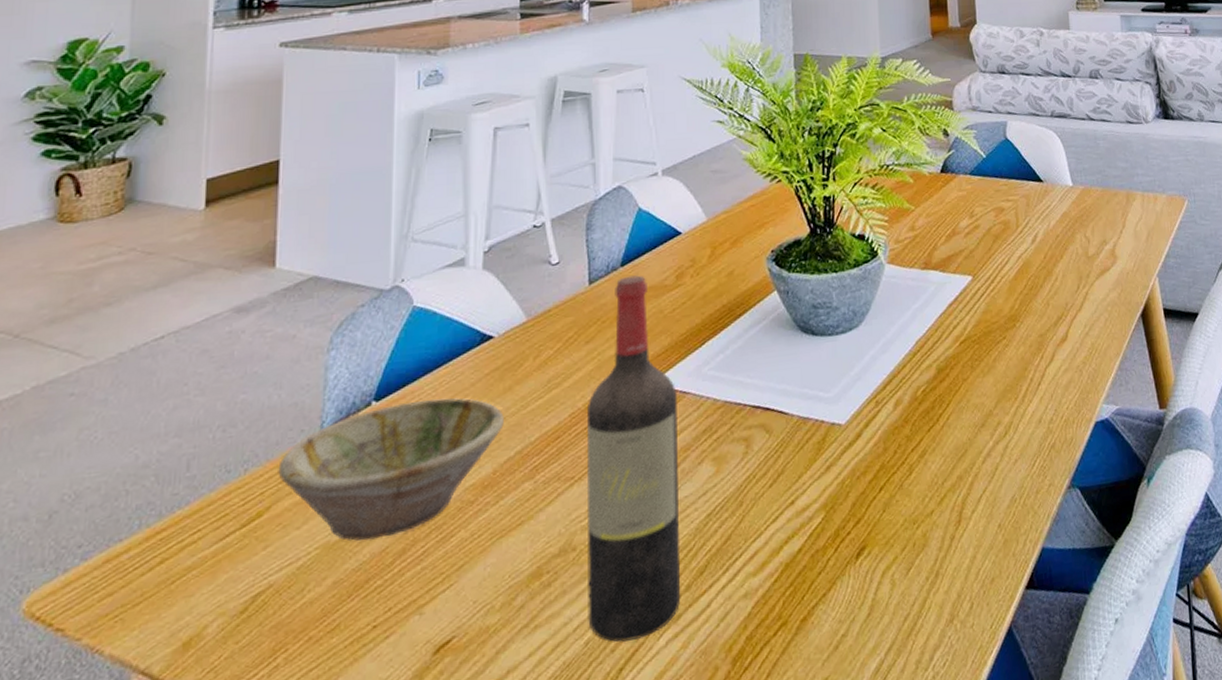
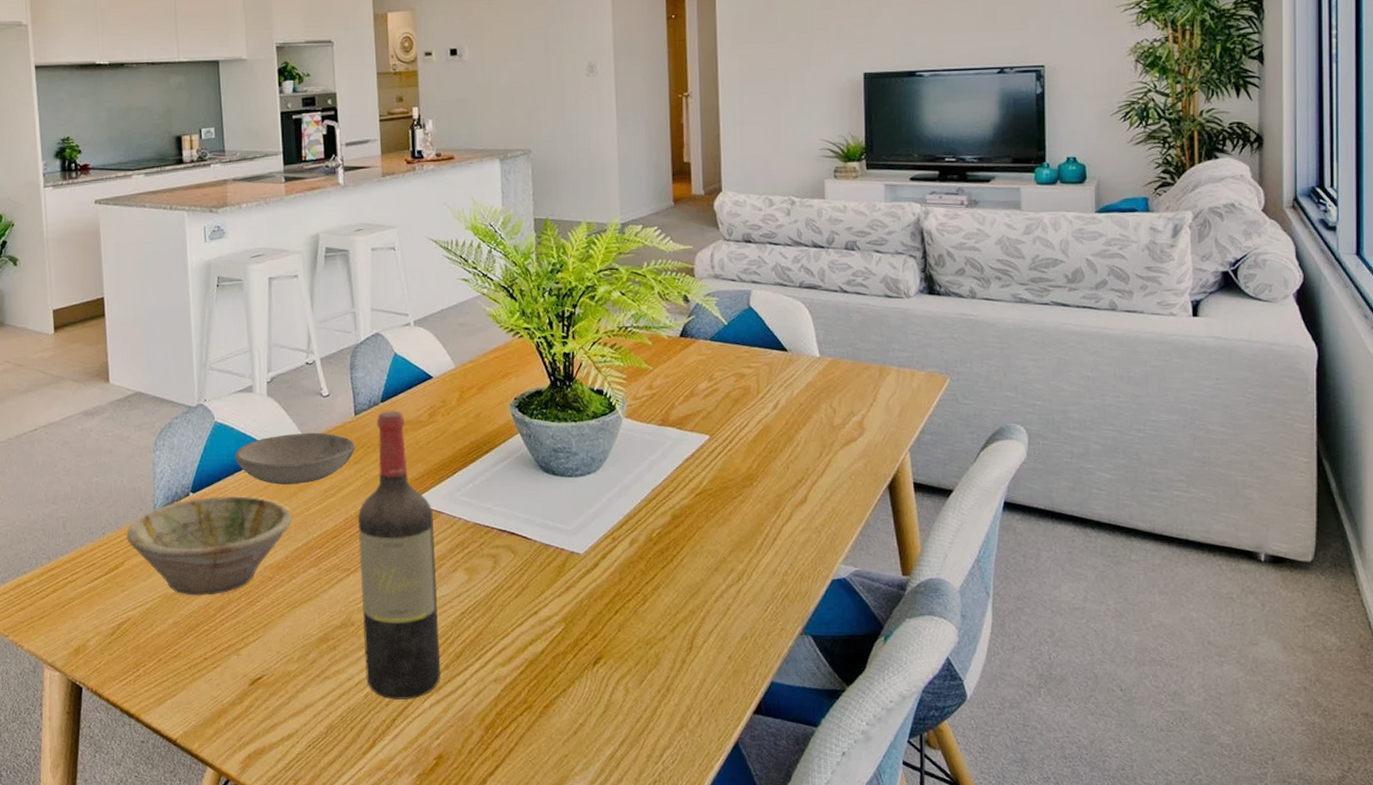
bowl: none [436,308,587,379] -> present [235,432,355,485]

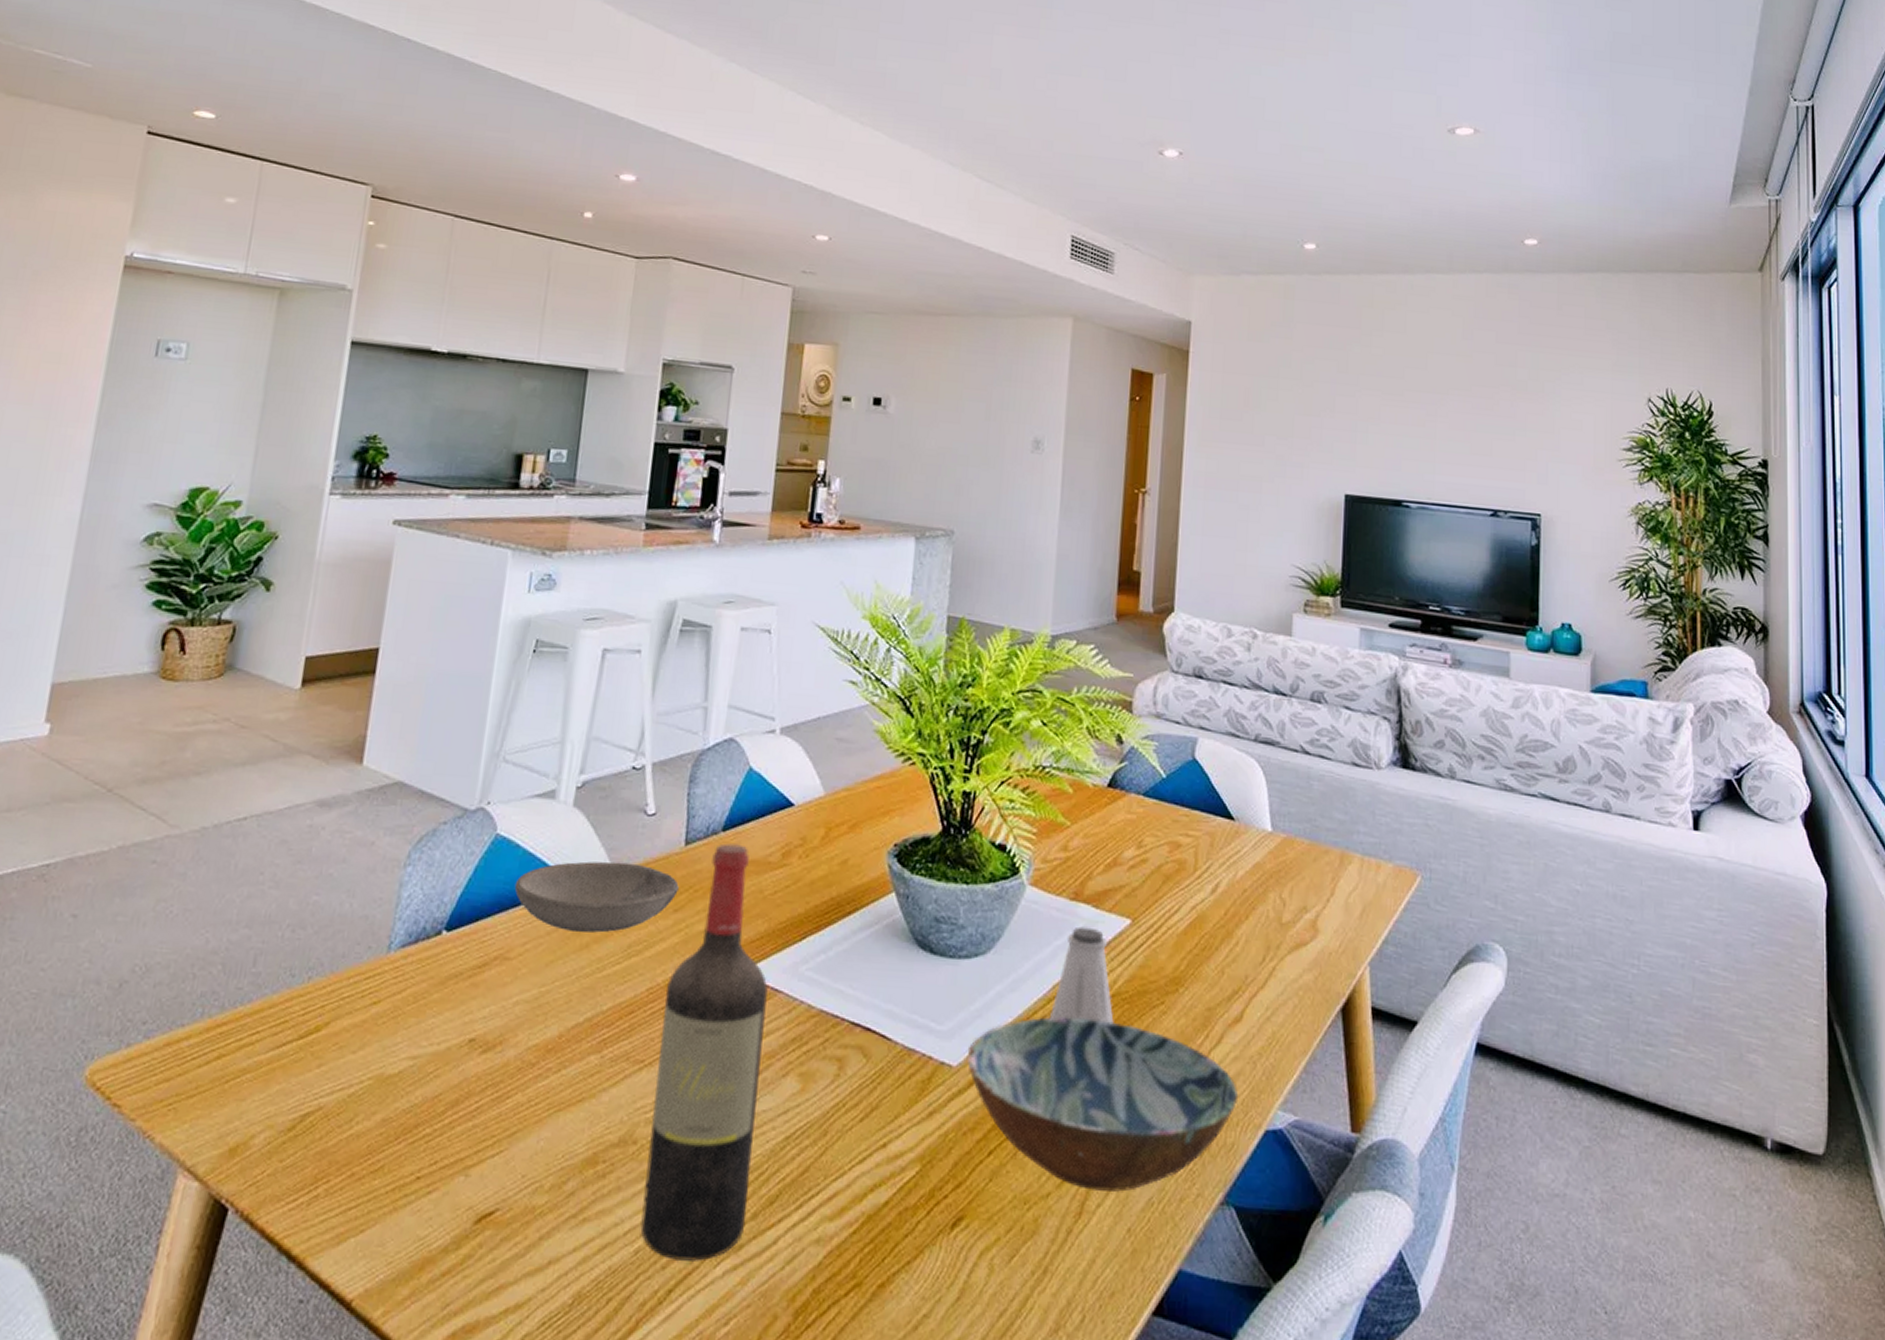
bowl: present [126,496,292,596] -> none [340,939,577,1083]
bowl: none [590,511,808,632] -> present [966,1017,1239,1192]
saltshaker: none [652,444,703,514] -> present [1050,926,1114,1023]

